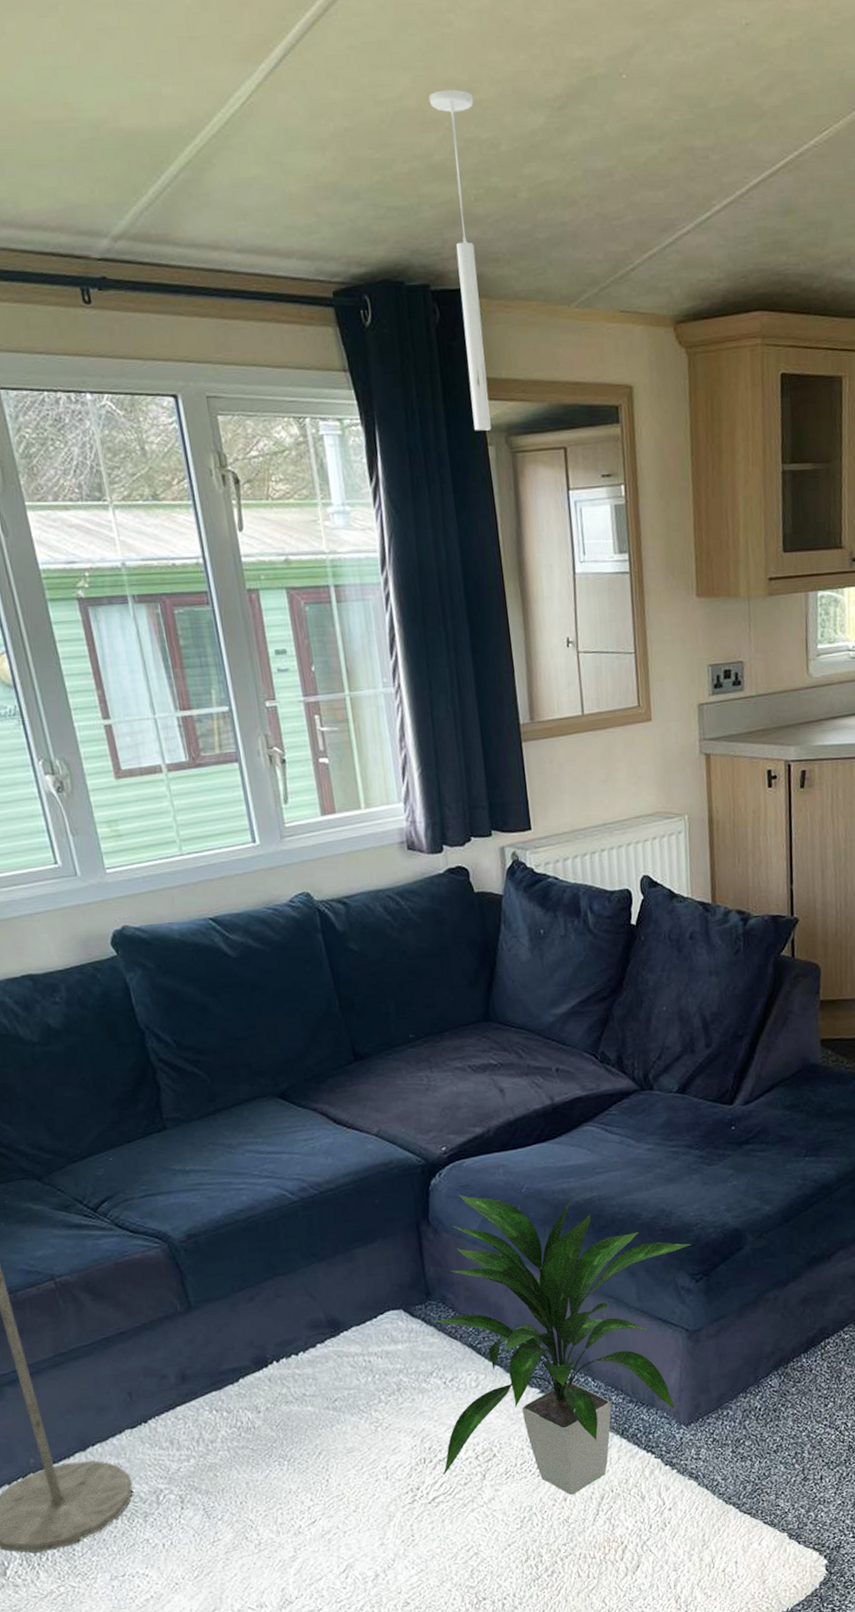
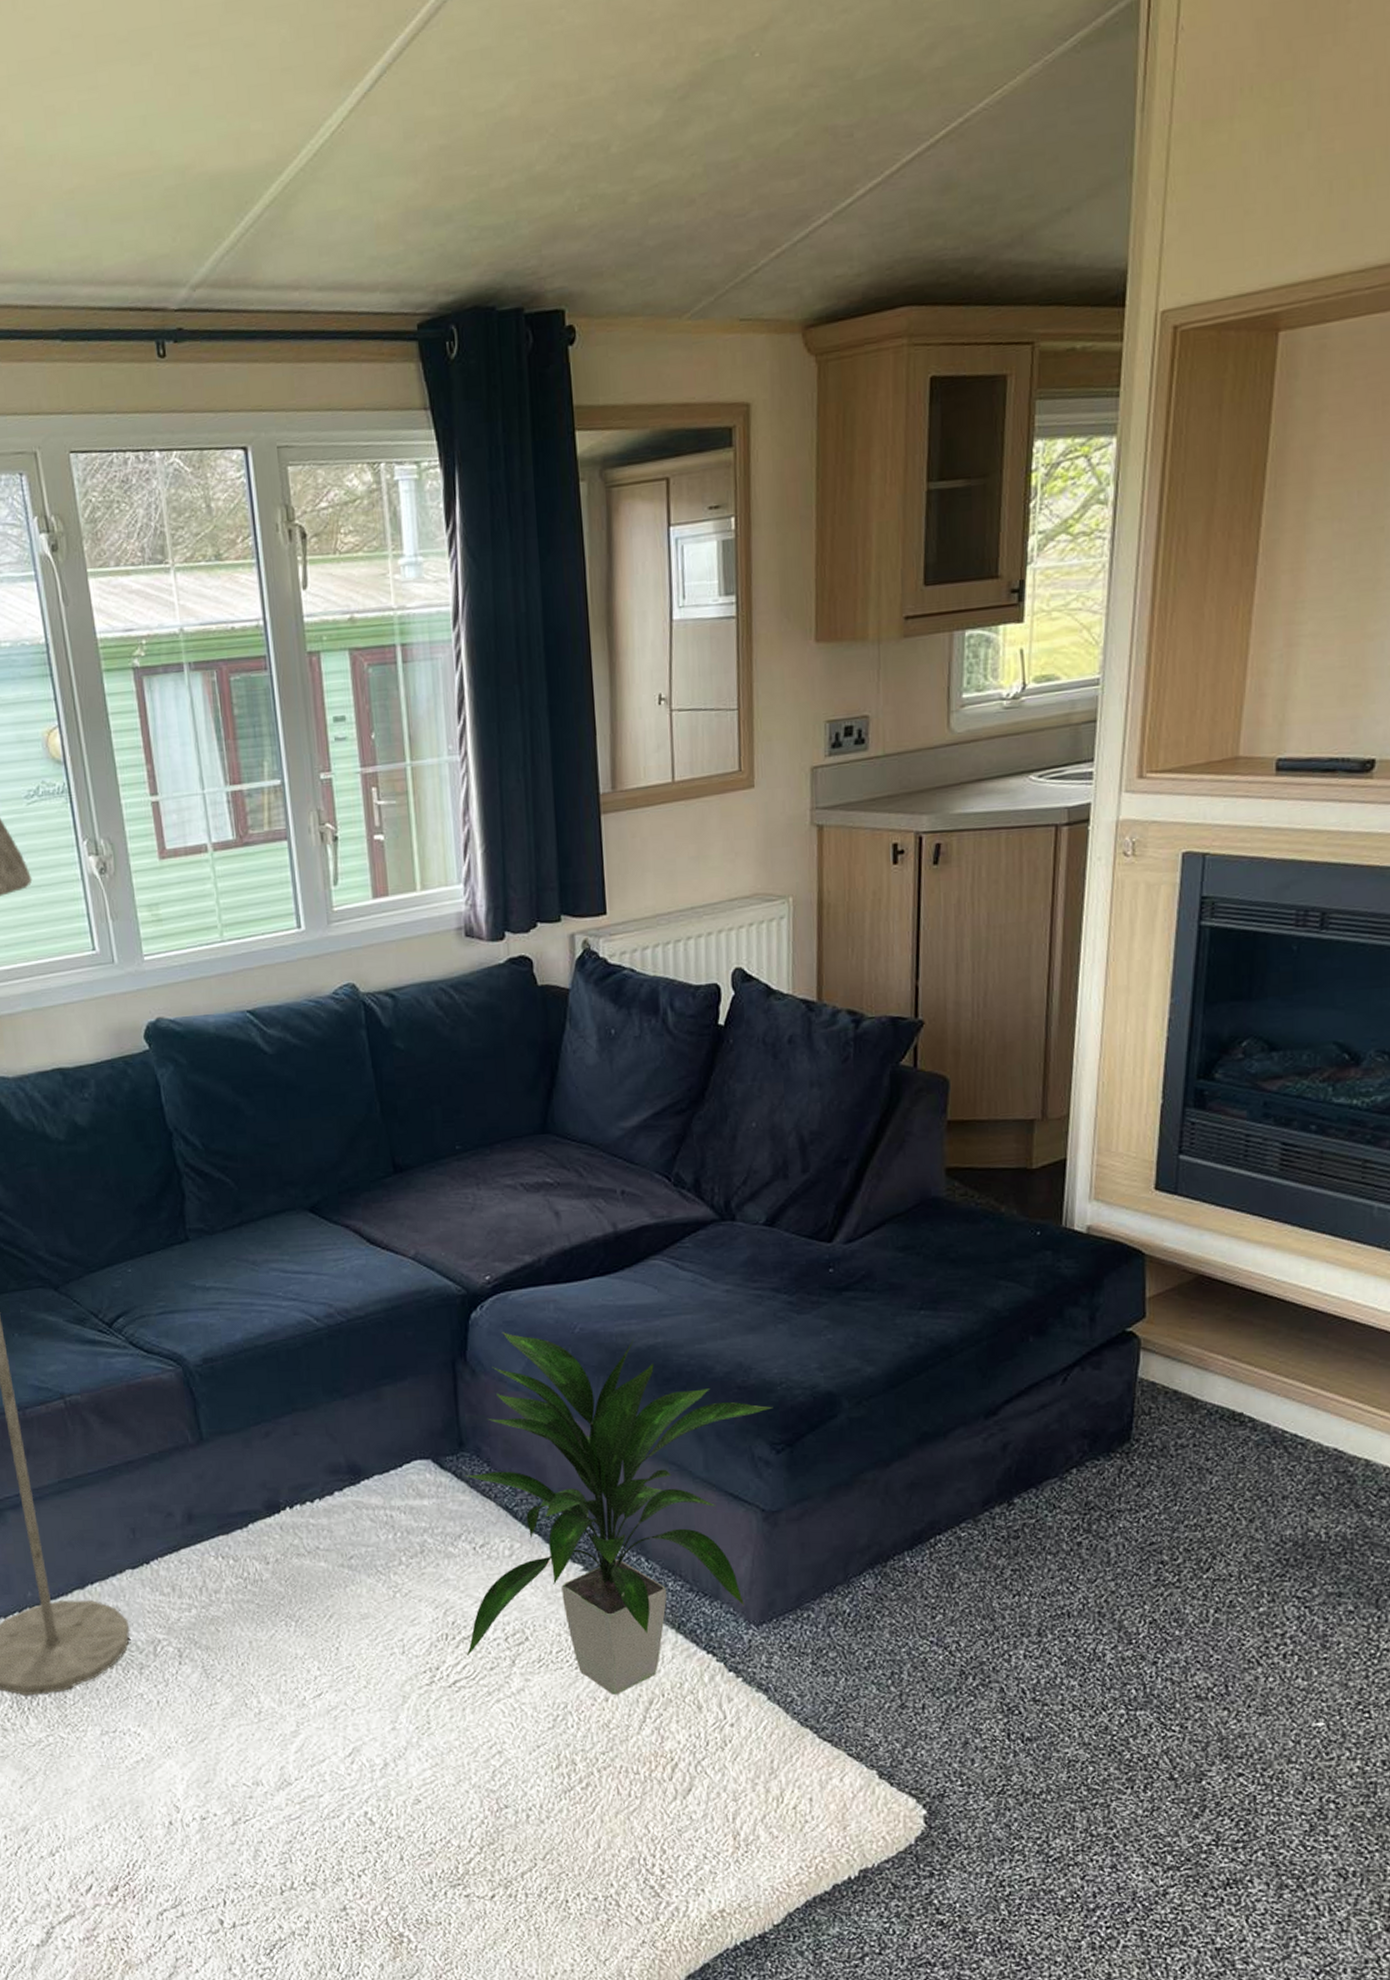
ceiling light: present [428,89,491,431] -> none [533,91,584,466]

